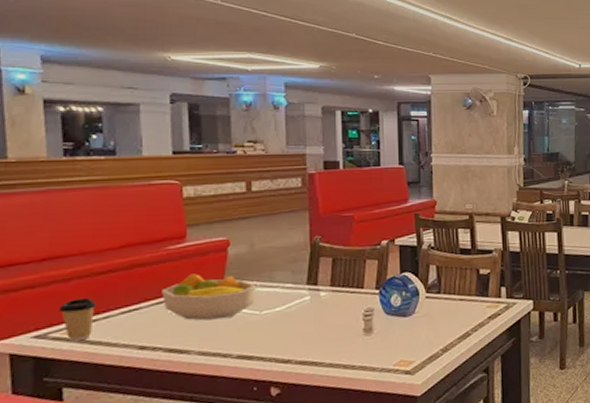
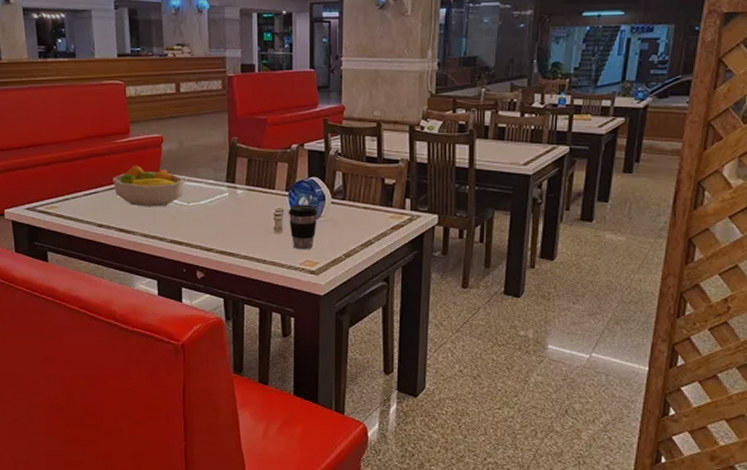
coffee cup: present [59,298,96,342] -> none [42,181,67,215]
coffee cup: none [379,301,412,350] -> present [288,204,318,250]

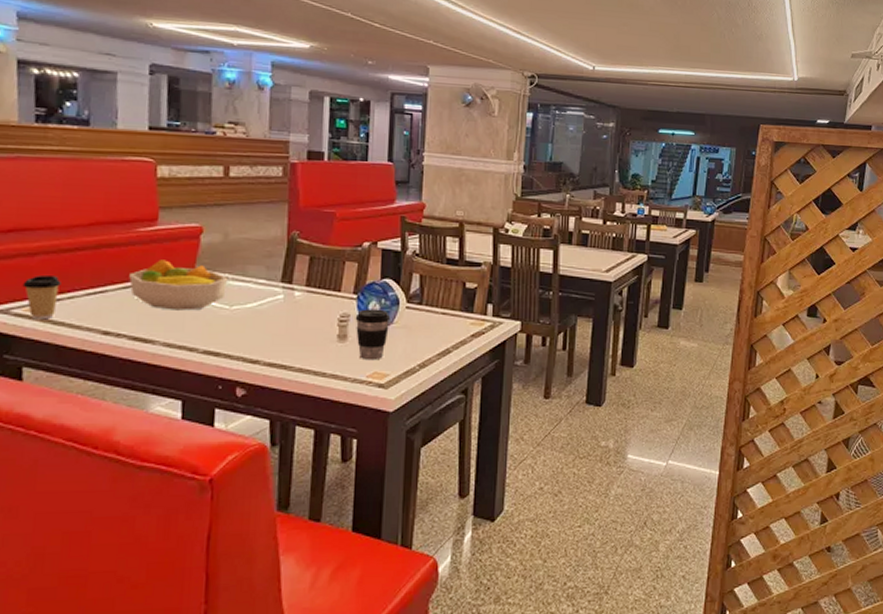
coffee cup: none [42,181,67,215] -> present [22,276,61,320]

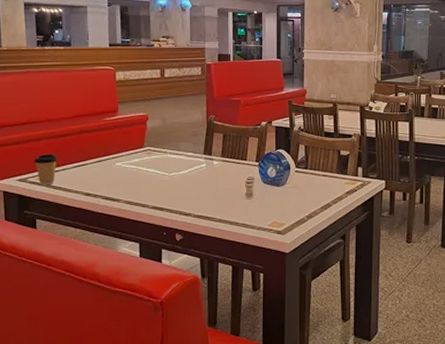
fruit bowl: present [129,259,227,311] -> none [101,140,166,177]
coffee cup: present [355,309,391,361] -> none [258,173,284,213]

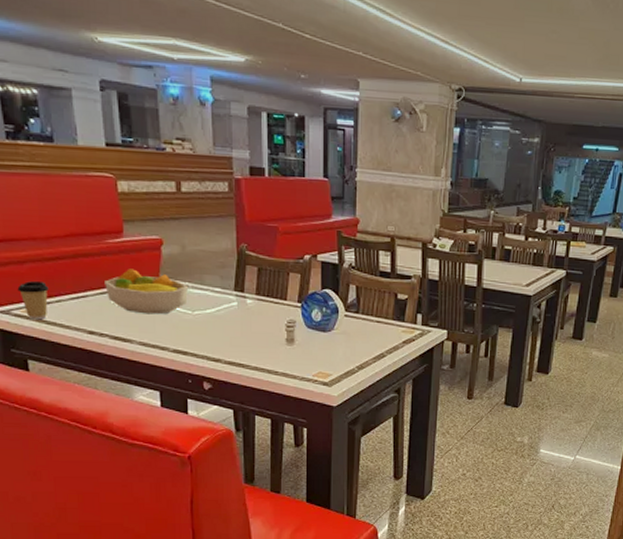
fruit bowl: none [101,140,166,177] -> present [105,268,188,315]

